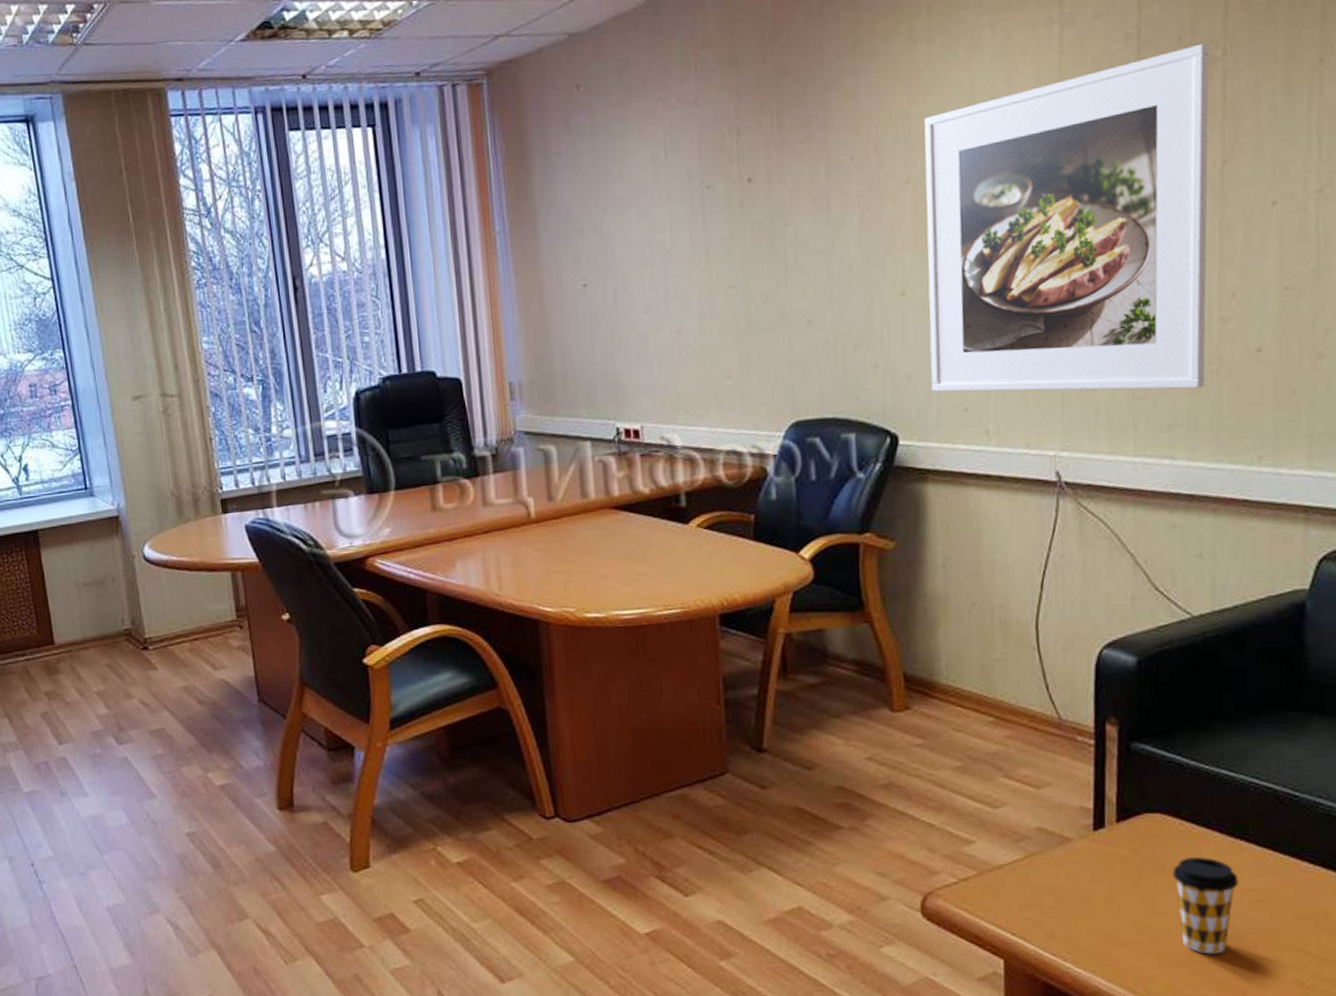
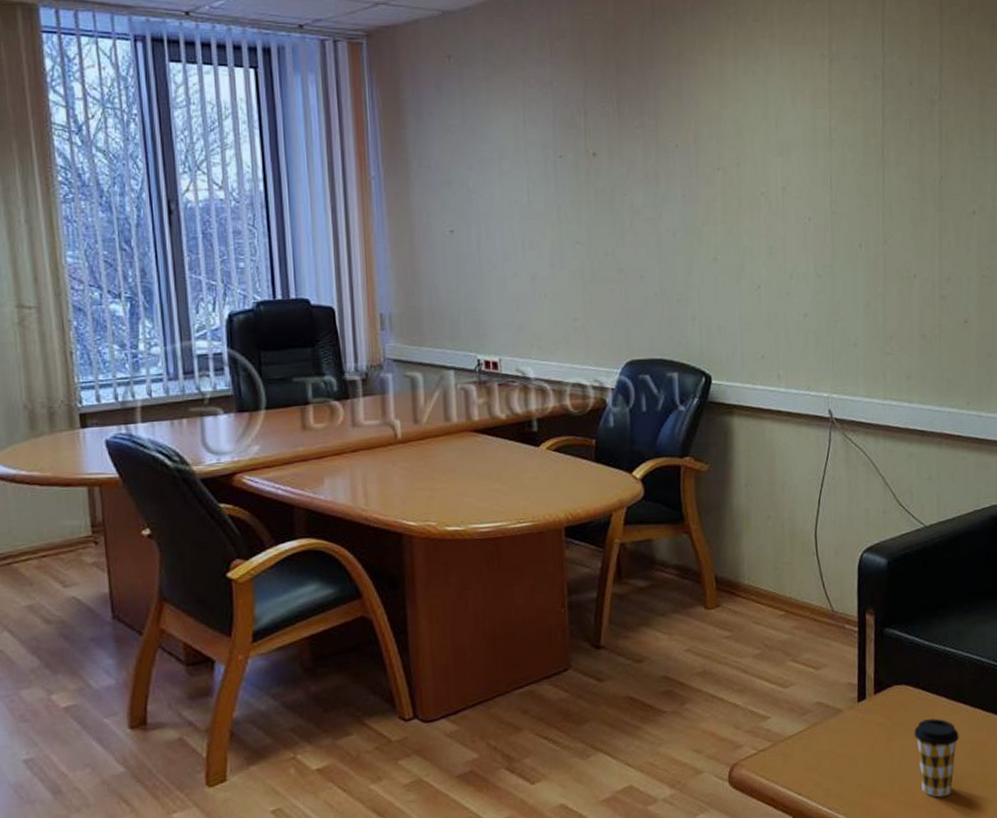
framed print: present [924,43,1209,392] -> none [731,88,931,349]

